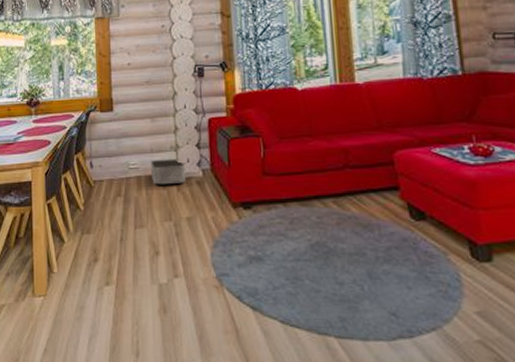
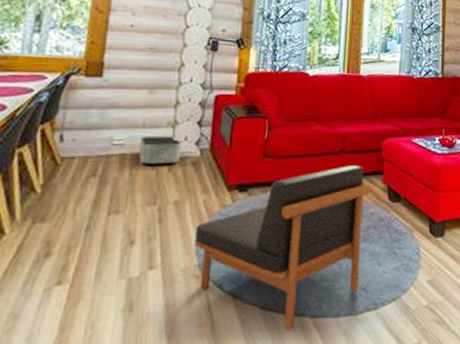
armless chair: none [209,181,388,348] -> present [193,166,372,331]

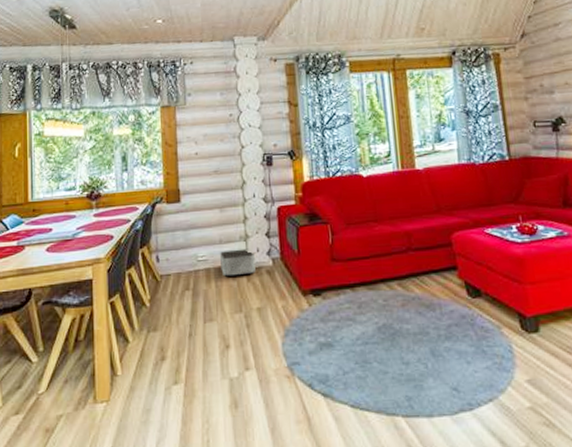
armless chair: present [193,166,372,331] -> none [280,262,449,429]

